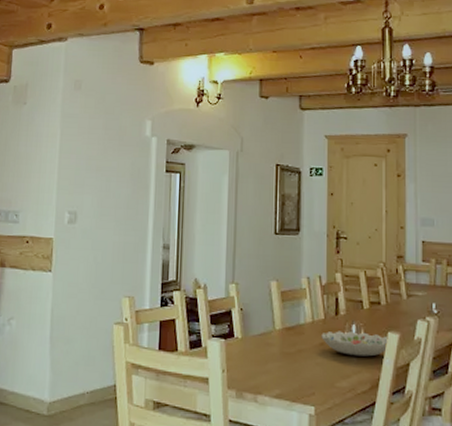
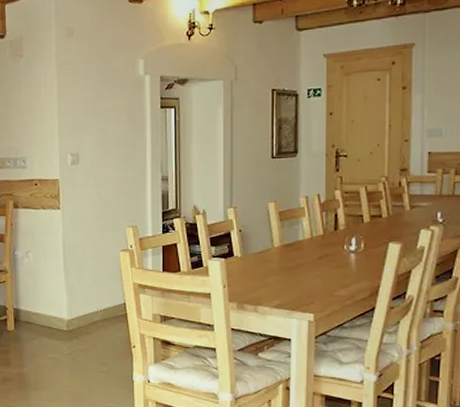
decorative bowl: present [321,331,390,357] -> none [320,244,391,267]

